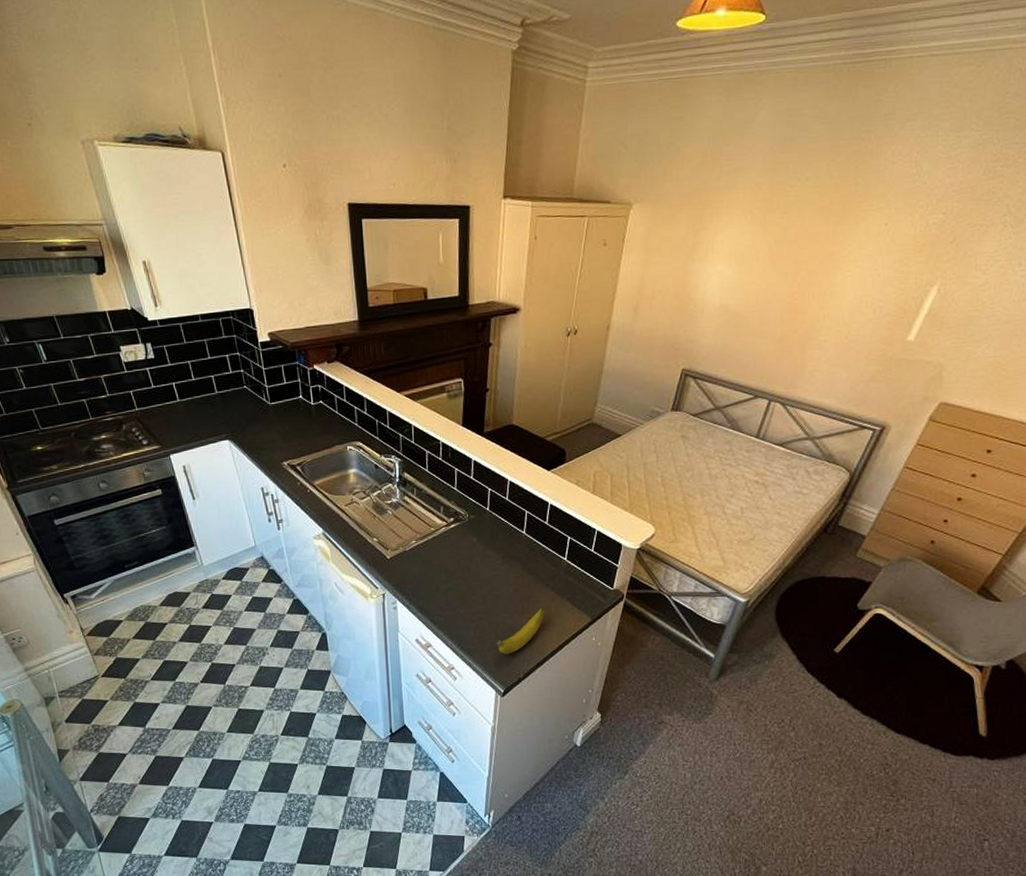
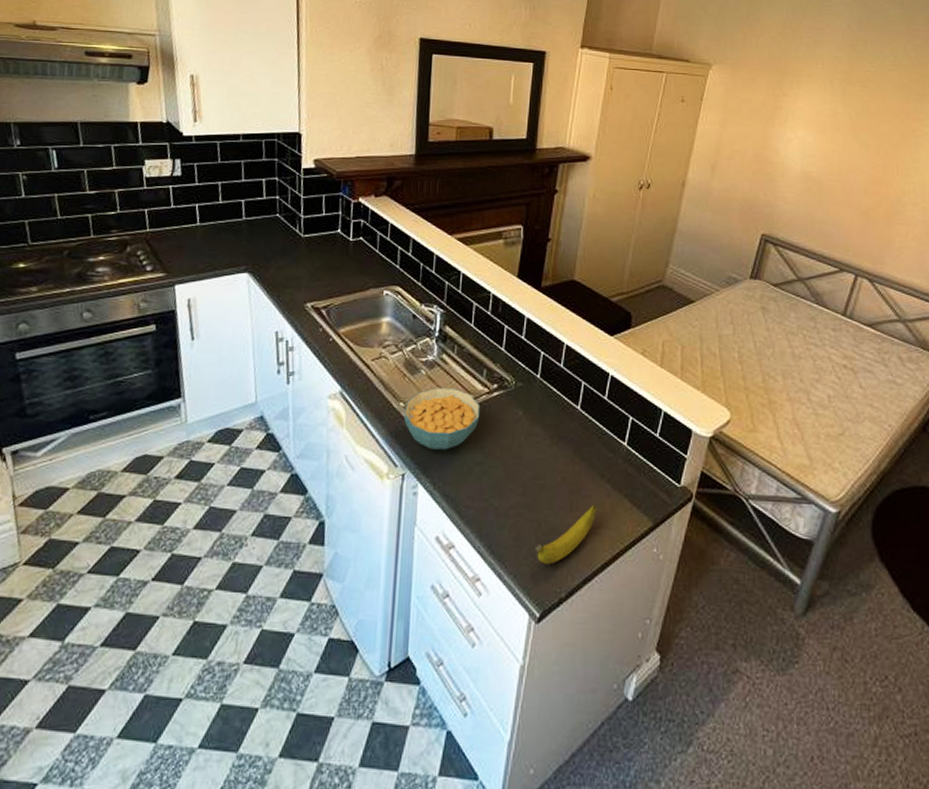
cereal bowl: none [377,524,442,574] -> present [403,388,481,450]

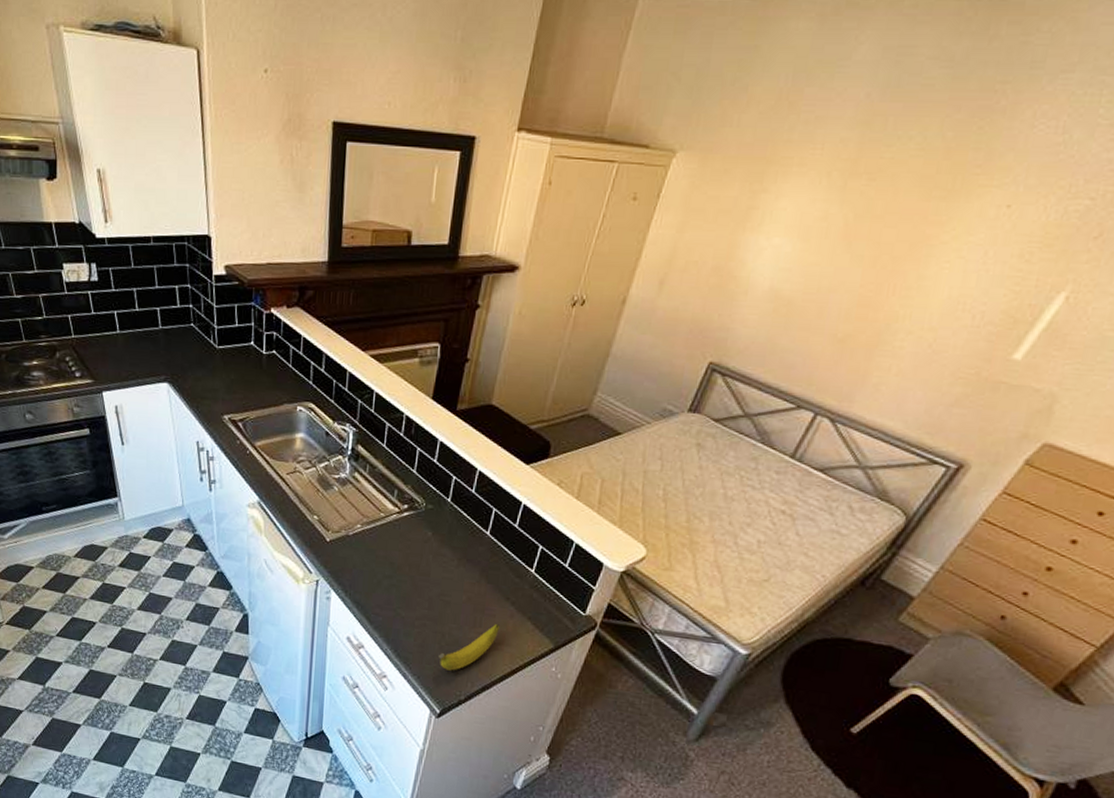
cereal bowl: present [403,388,481,450] -> none [317,504,391,562]

